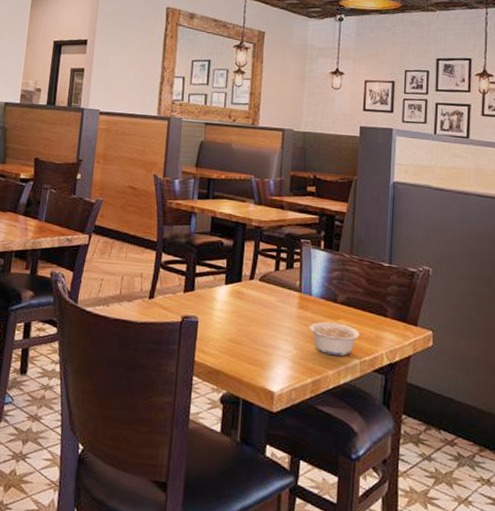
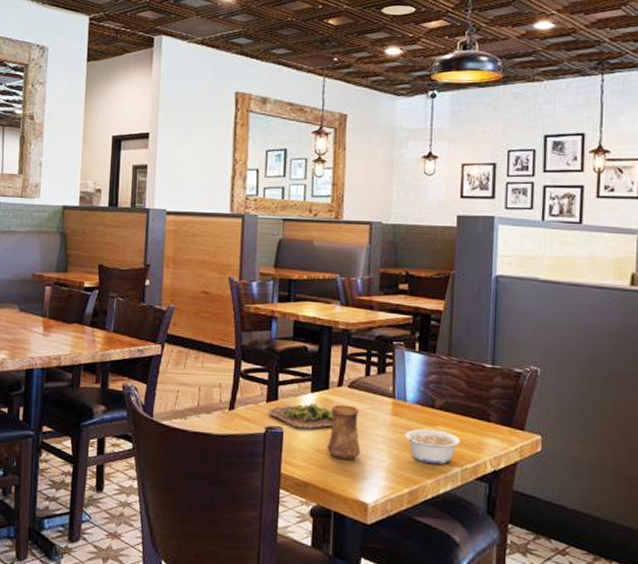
succulent plant: none [184,294,245,319] -> present [267,402,334,429]
cup: none [238,296,269,350] -> present [327,404,361,460]

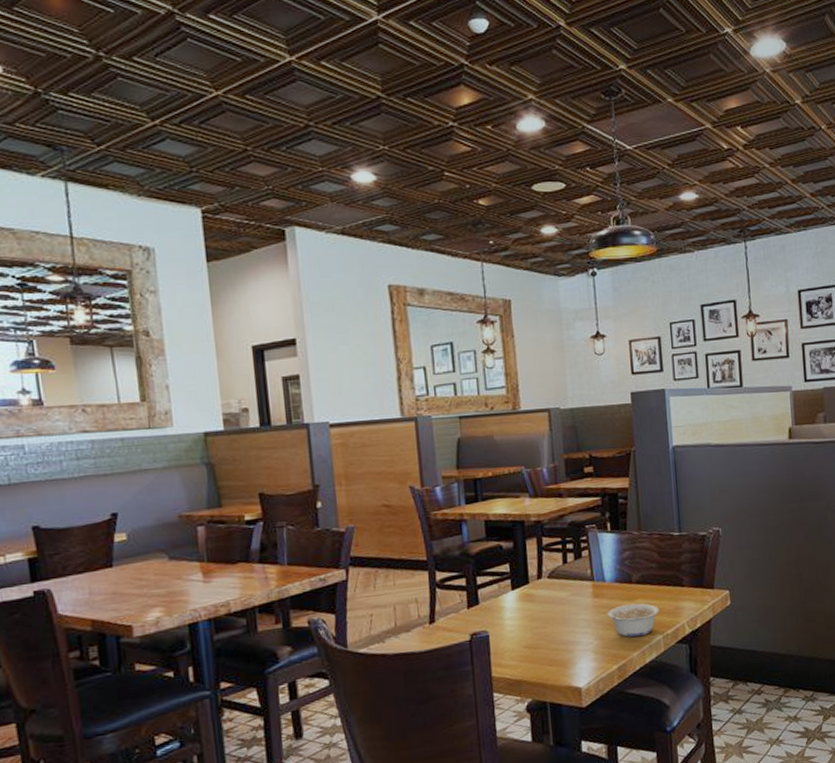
succulent plant: present [267,402,334,429] -> none [470,599,538,628]
cup: present [327,404,361,460] -> none [534,595,568,651]

